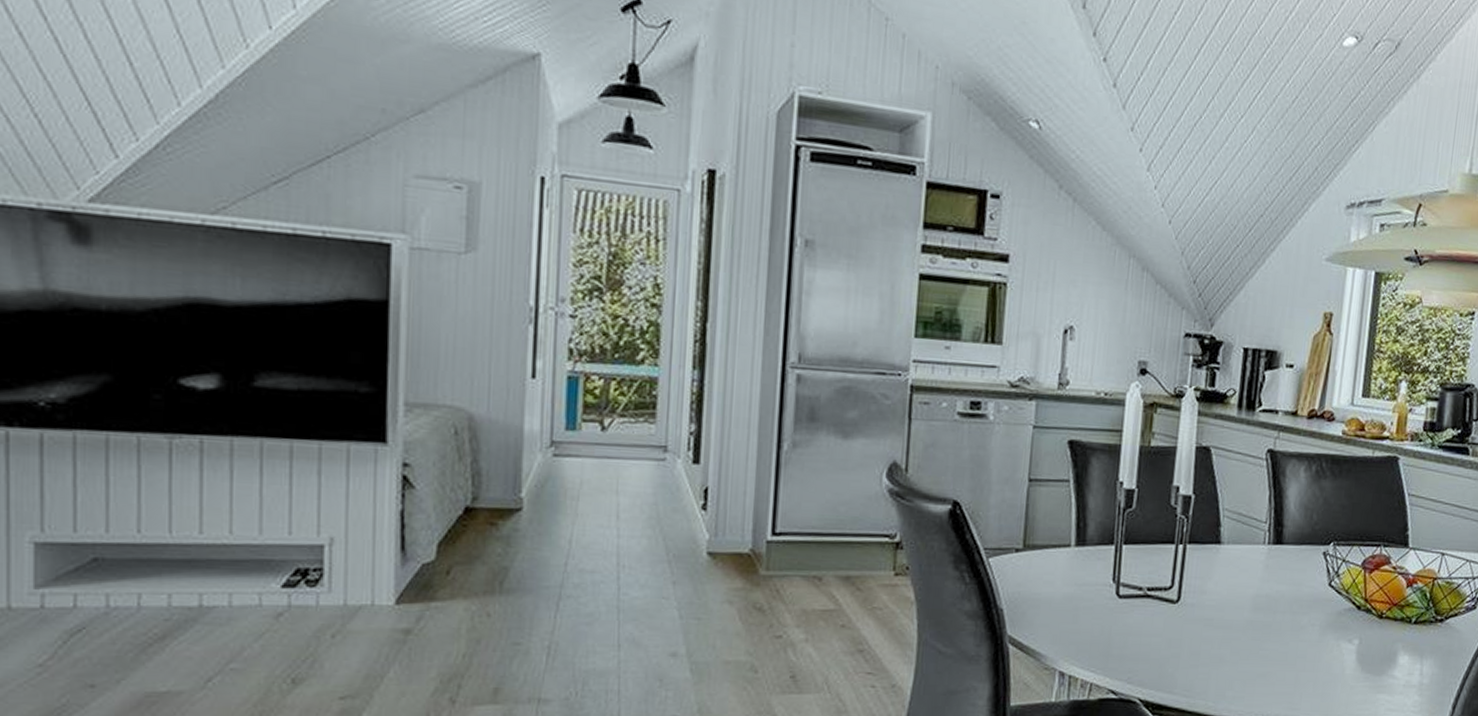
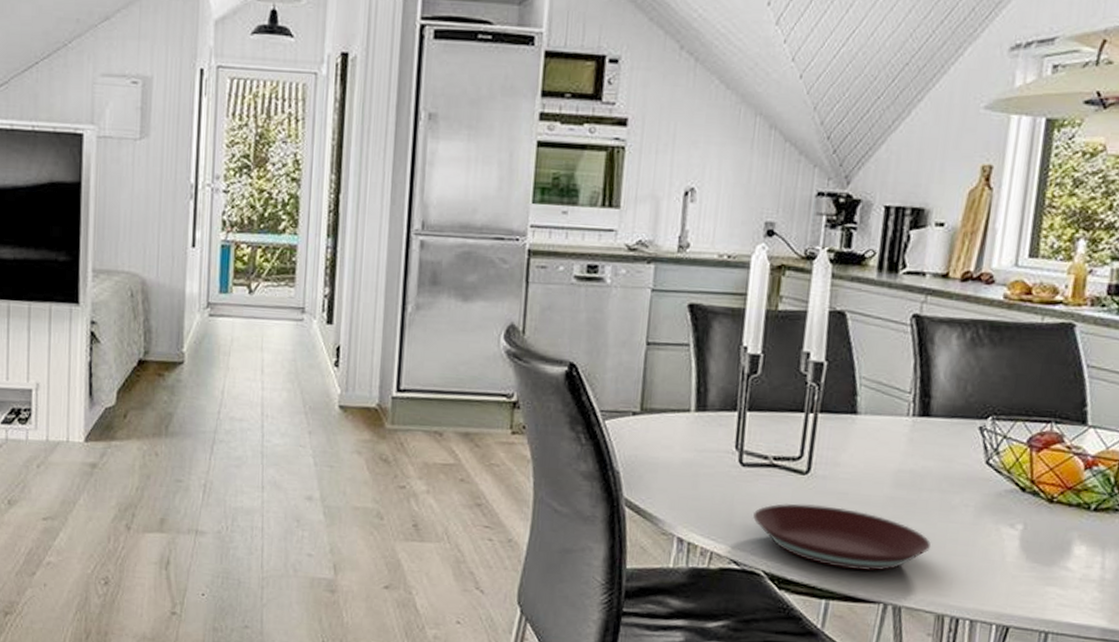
plate: none [1129,631,1284,692] -> present [753,503,931,572]

